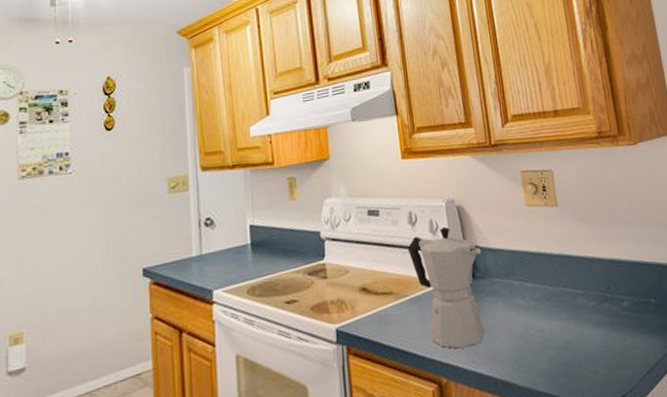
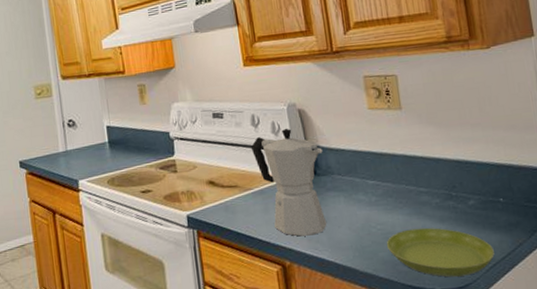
saucer: none [545,333,648,388] -> present [386,227,495,277]

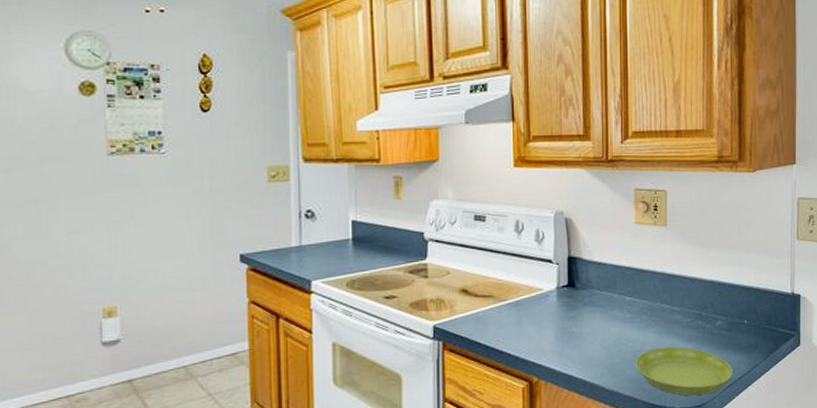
moka pot: present [250,128,327,237] -> none [511,237,585,352]

